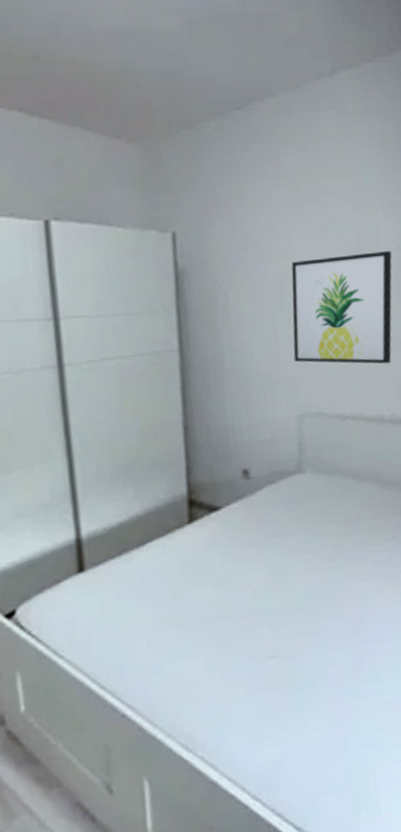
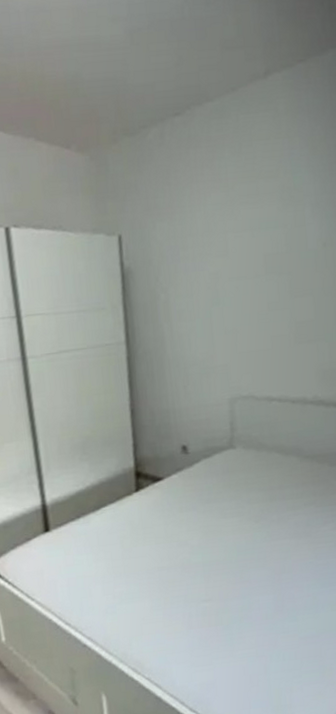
wall art: present [291,251,392,364] -> none [226,247,318,352]

